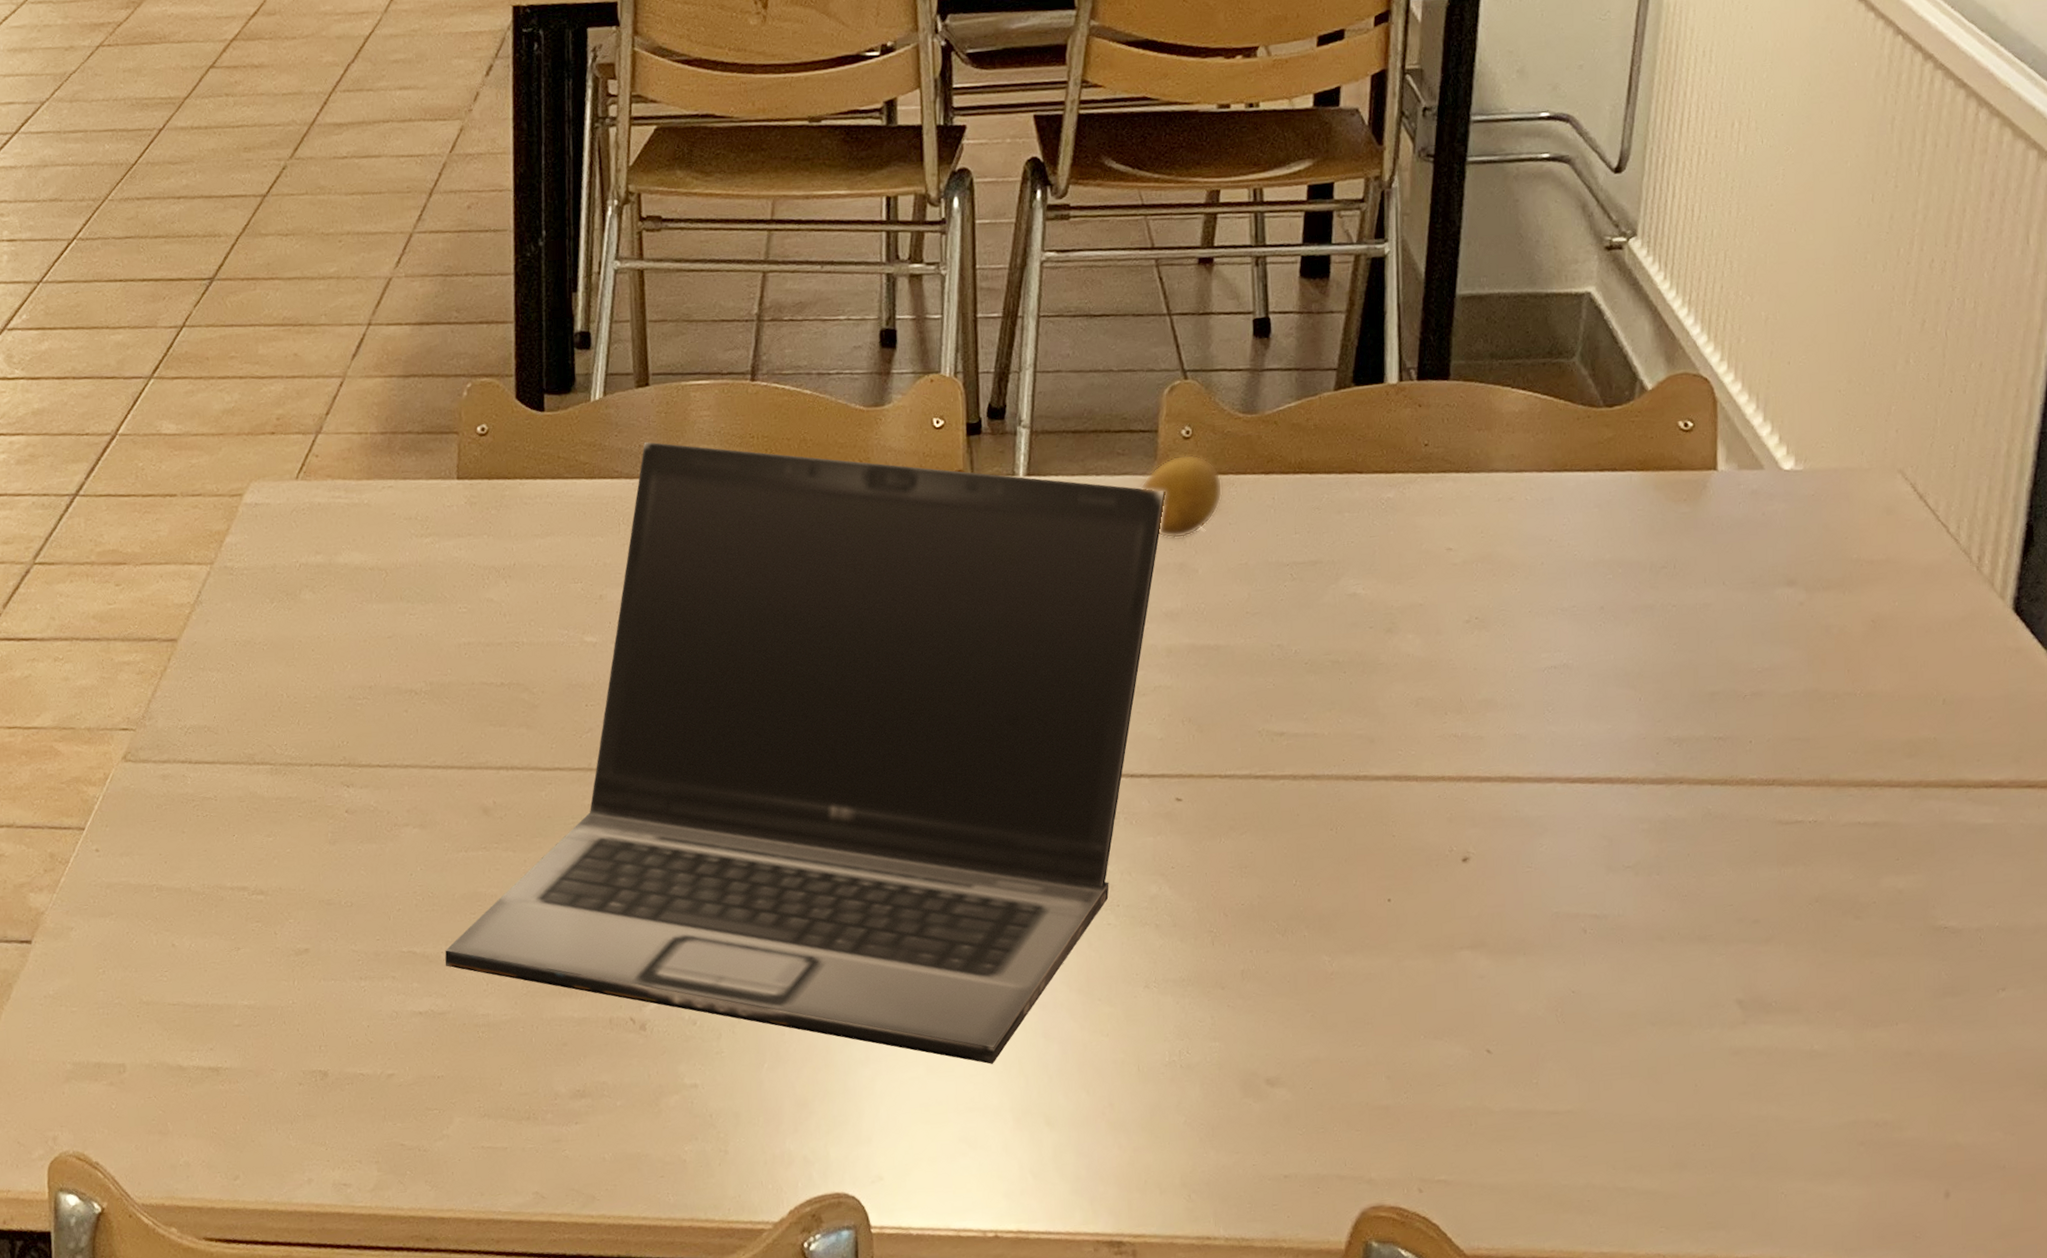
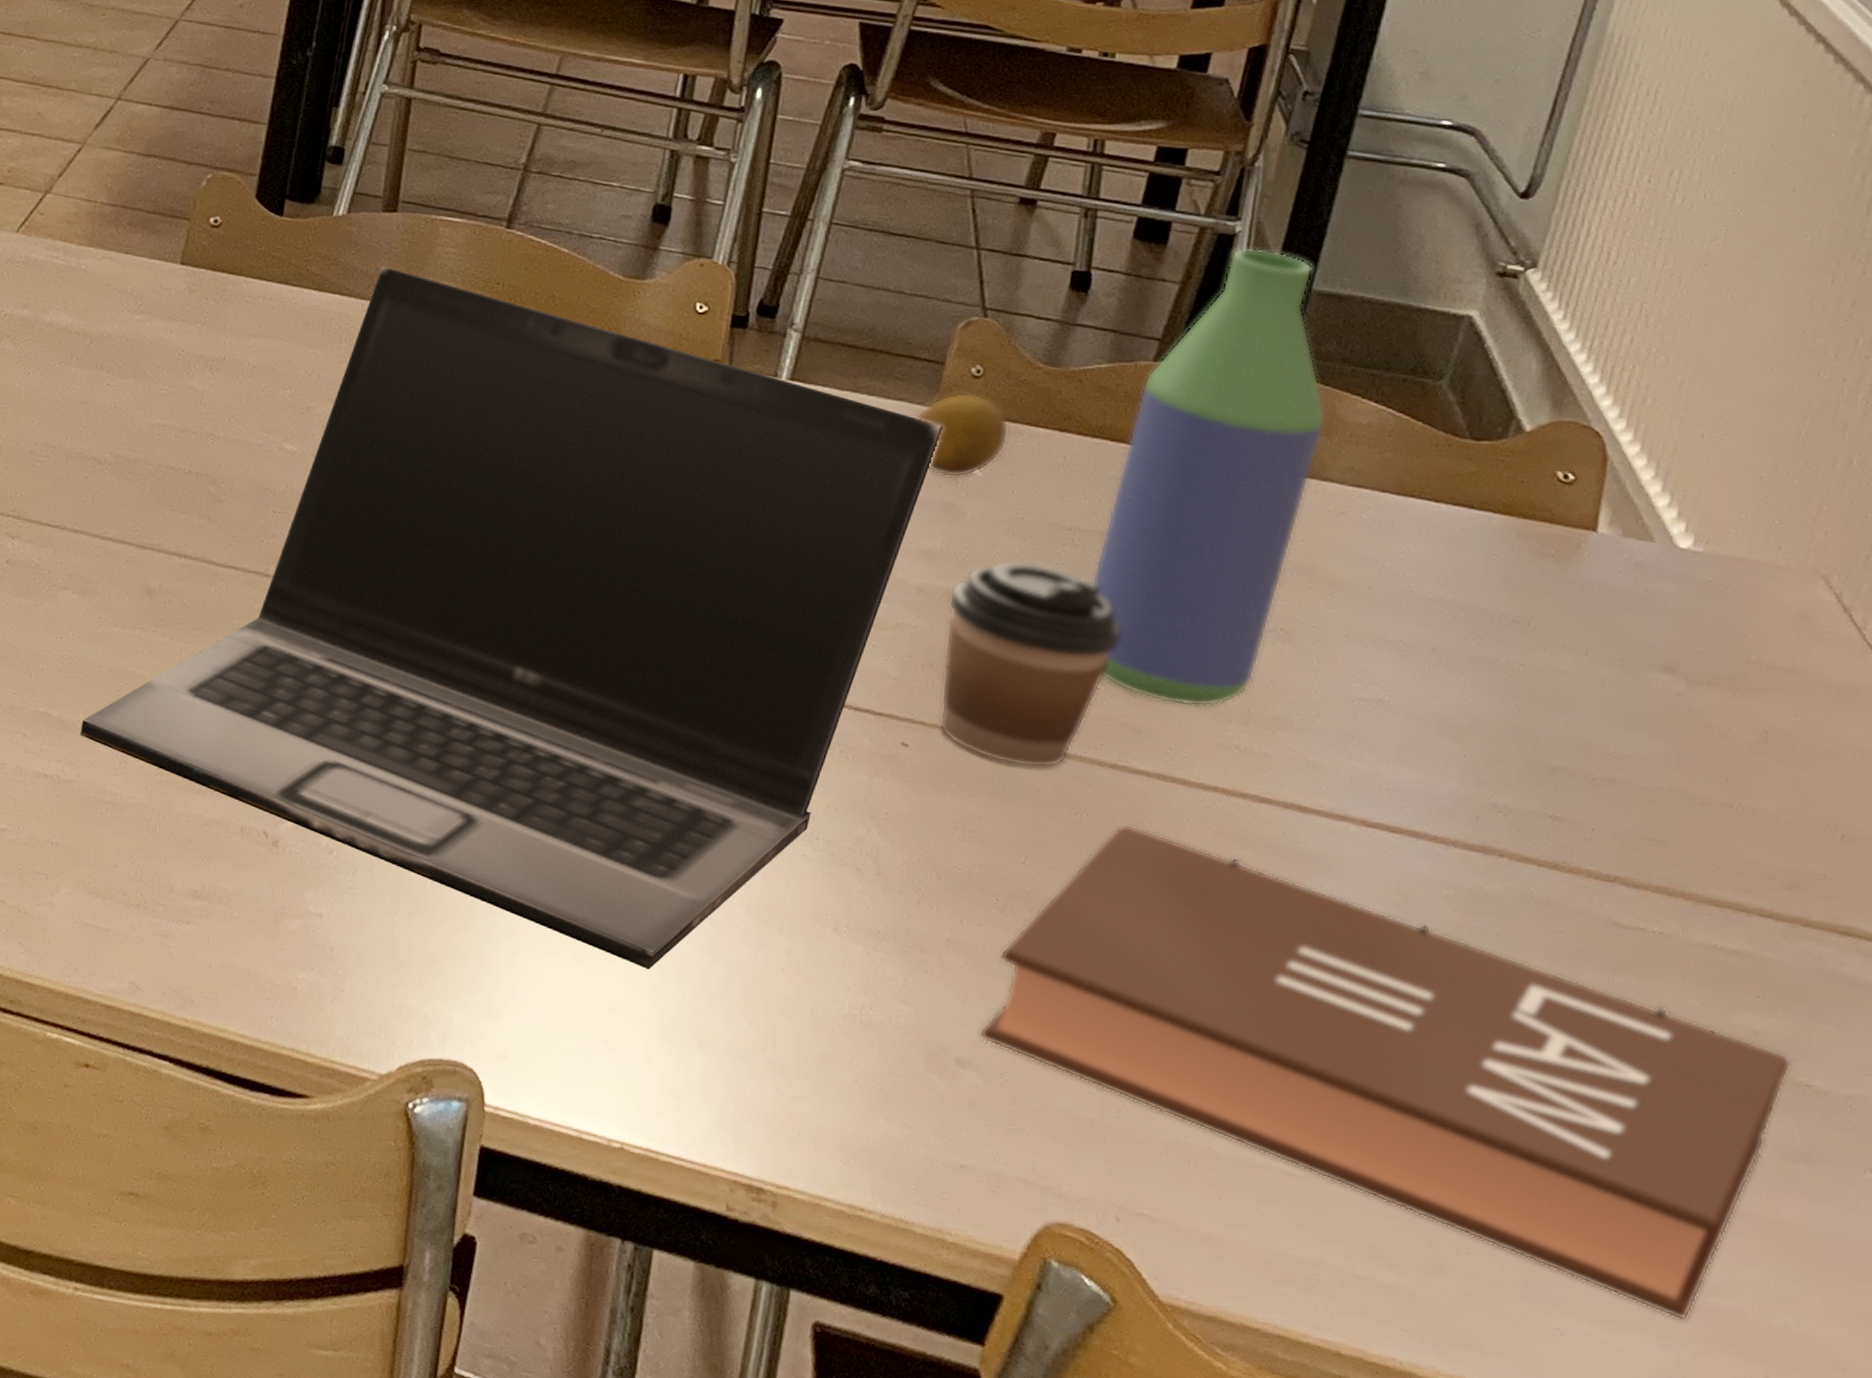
coffee cup: none [1195,602,1345,797] -> present [939,559,1122,769]
book: none [1281,827,1931,1160] -> present [979,823,1792,1321]
bottle: none [1312,264,1486,709] -> present [1092,247,1327,707]

